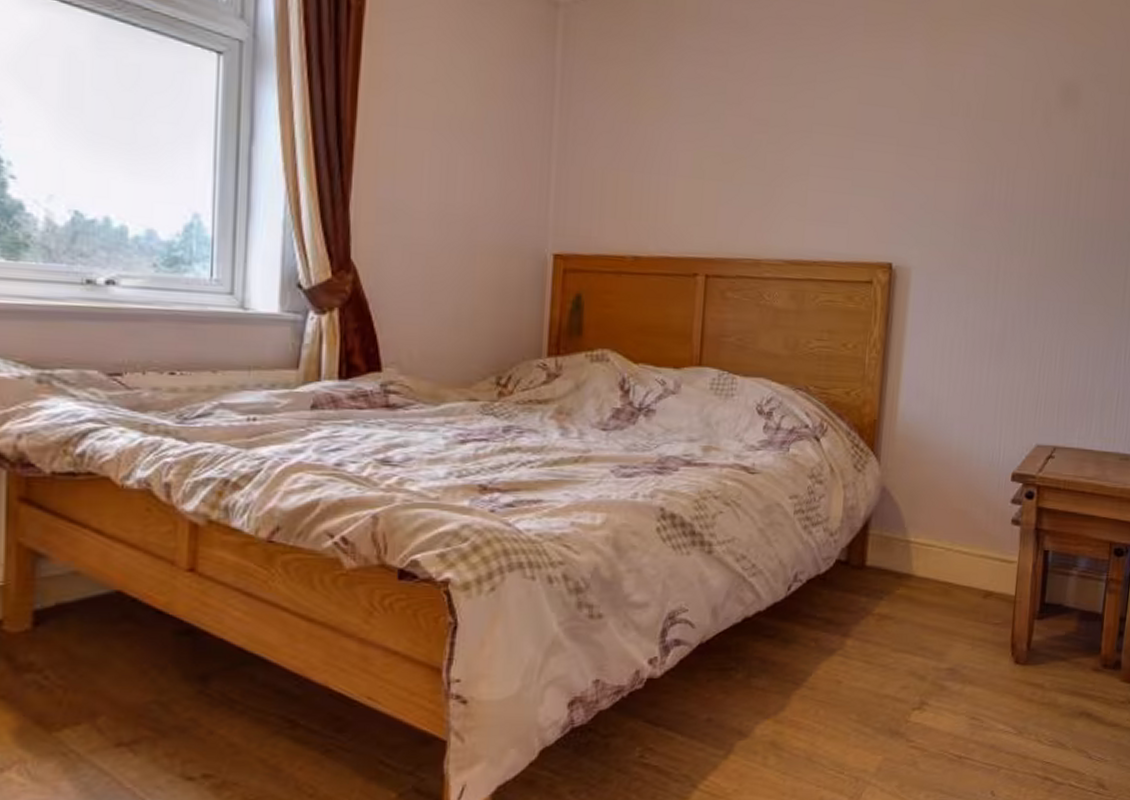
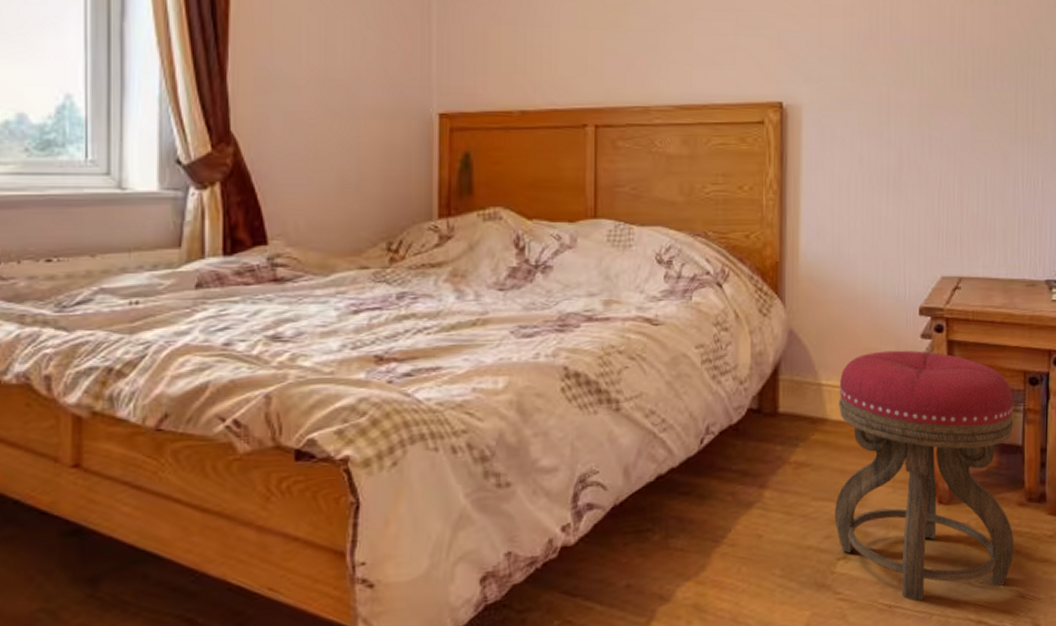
stool: none [913,513,1098,755] -> present [835,350,1015,602]

